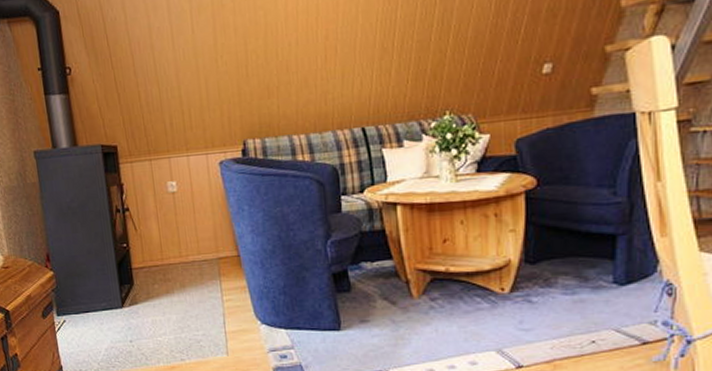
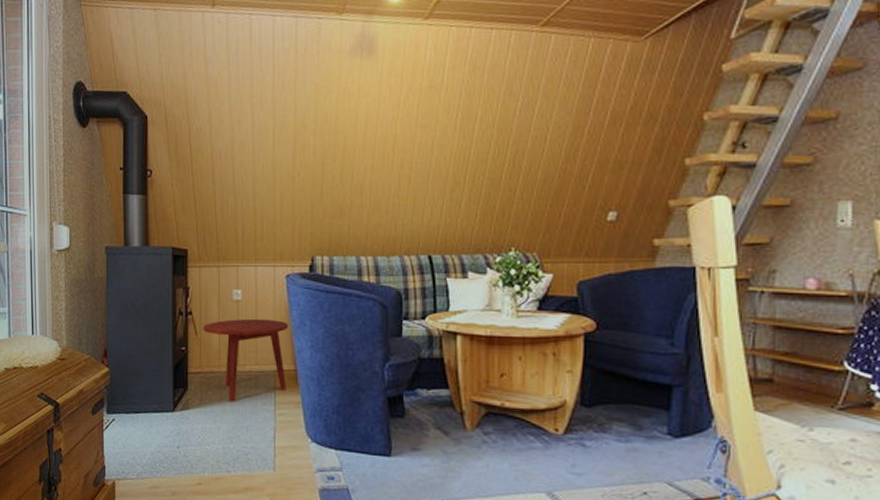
side table: none [141,208,231,293] -> present [203,318,289,402]

